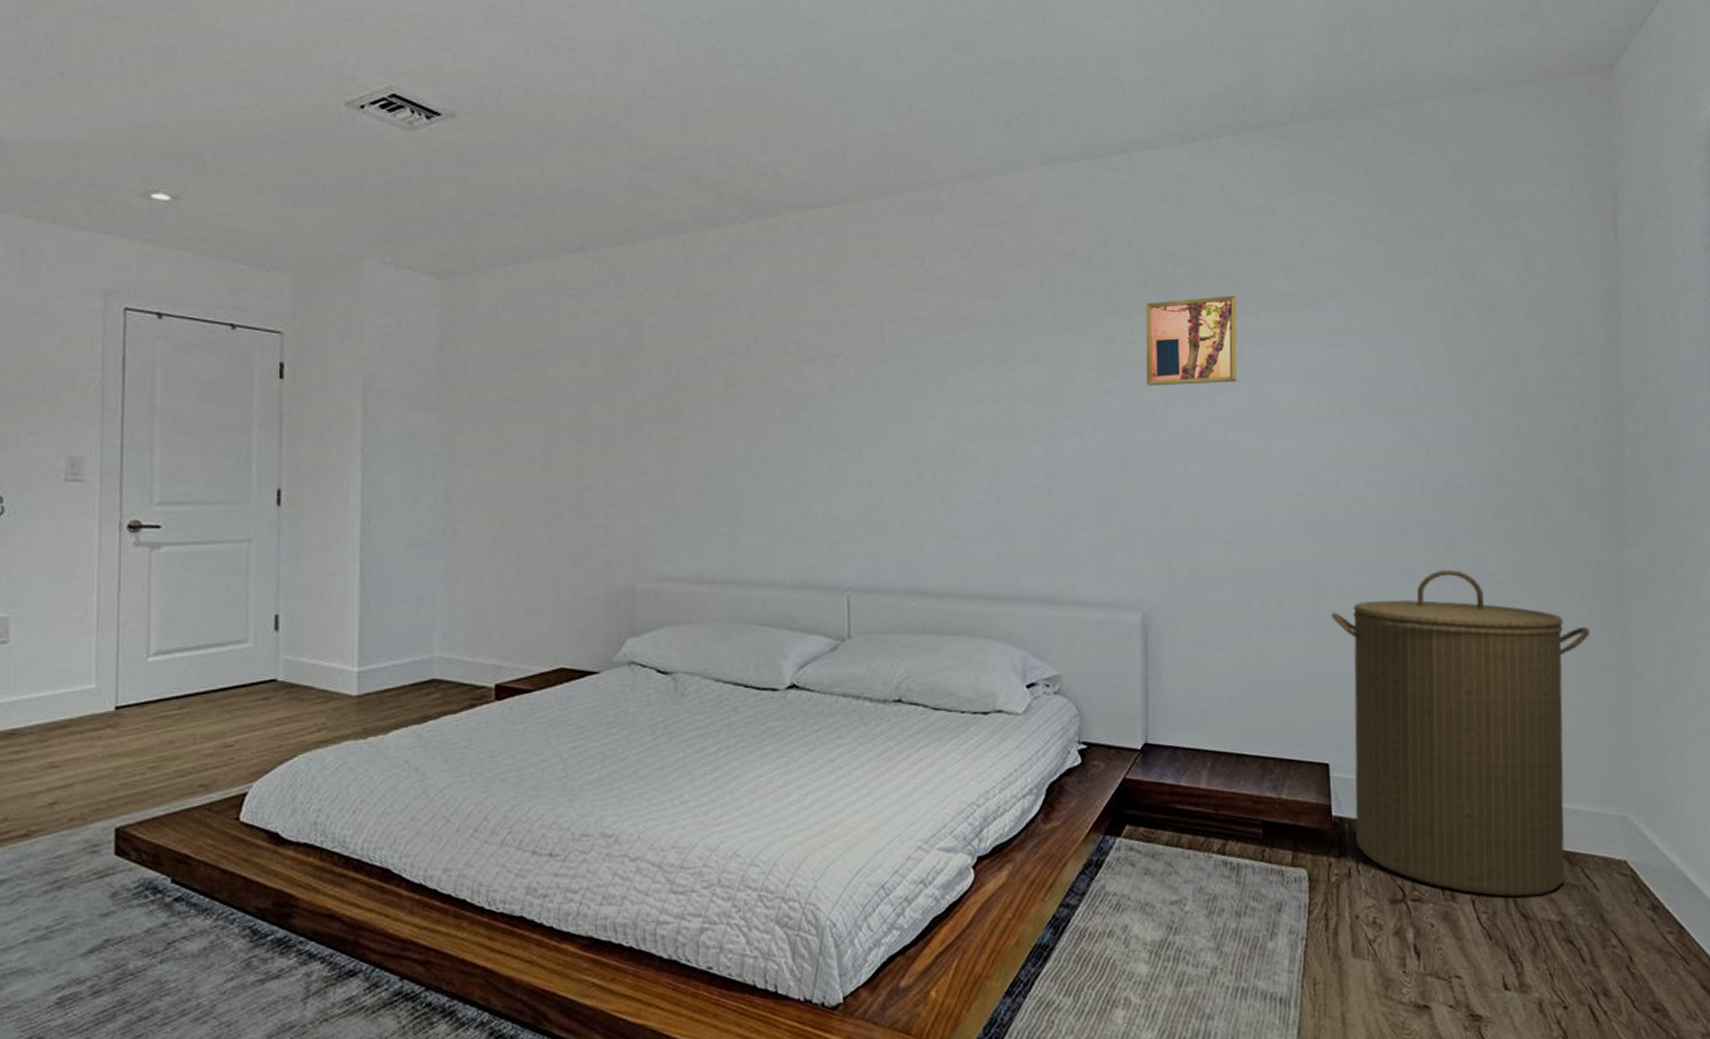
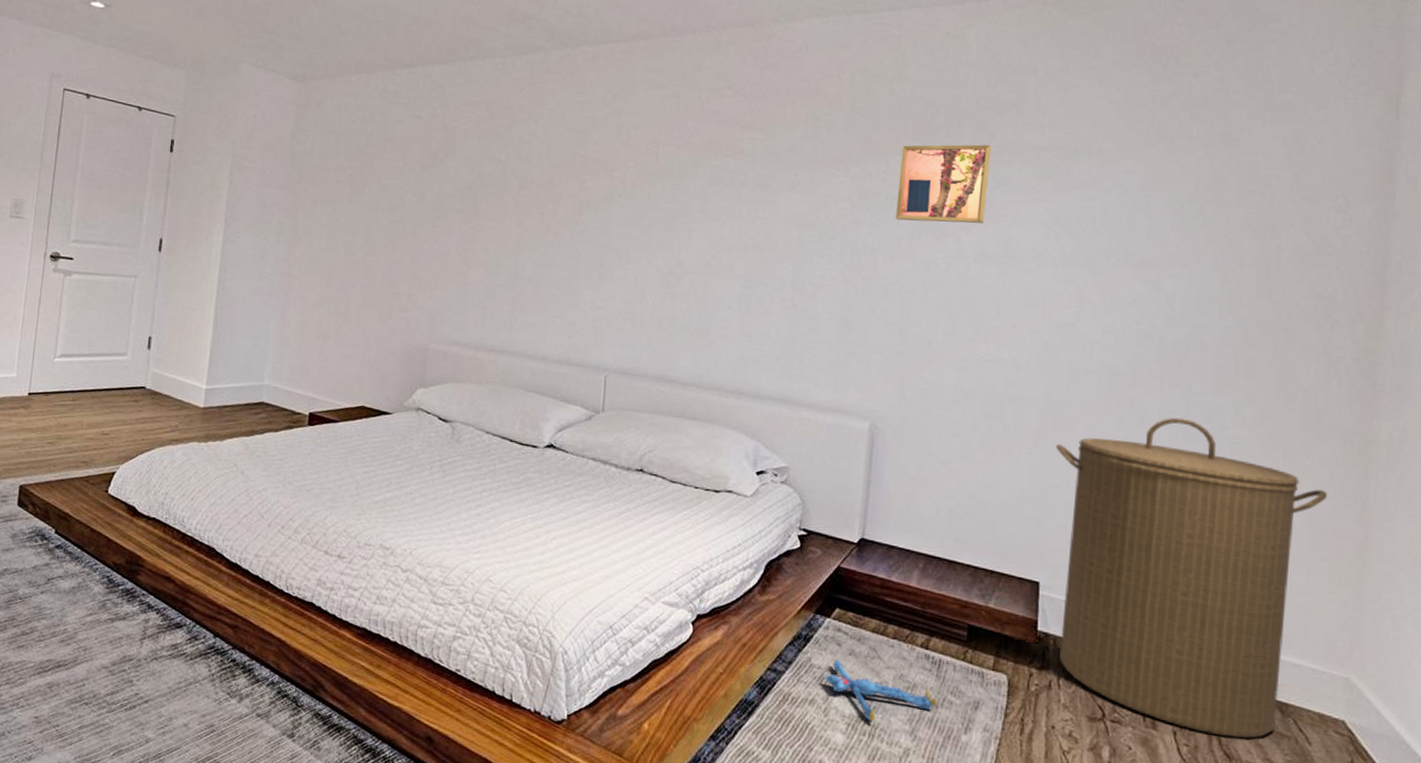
plush toy: none [1121,880,1239,944] -> present [824,658,937,722]

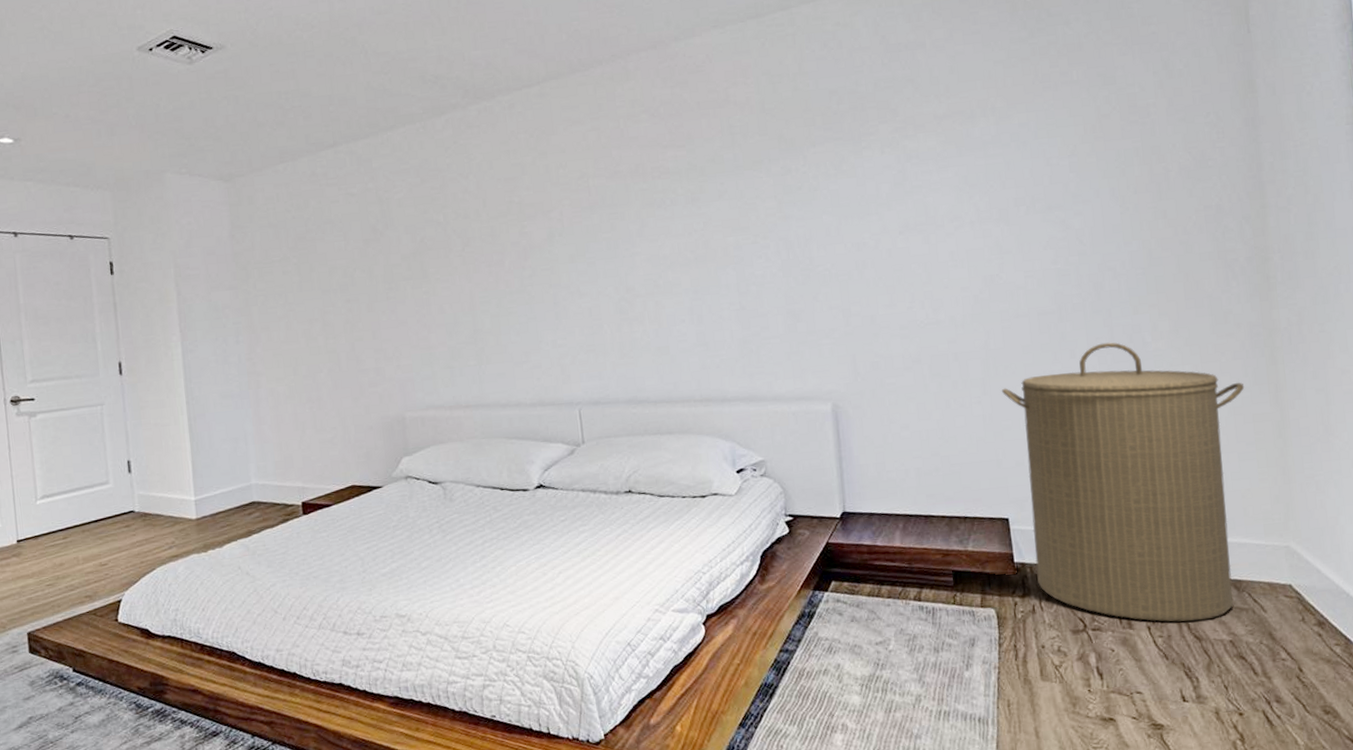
plush toy: present [824,658,937,722] -> none [832,626,937,678]
wall art: present [895,144,991,224] -> none [815,122,902,209]

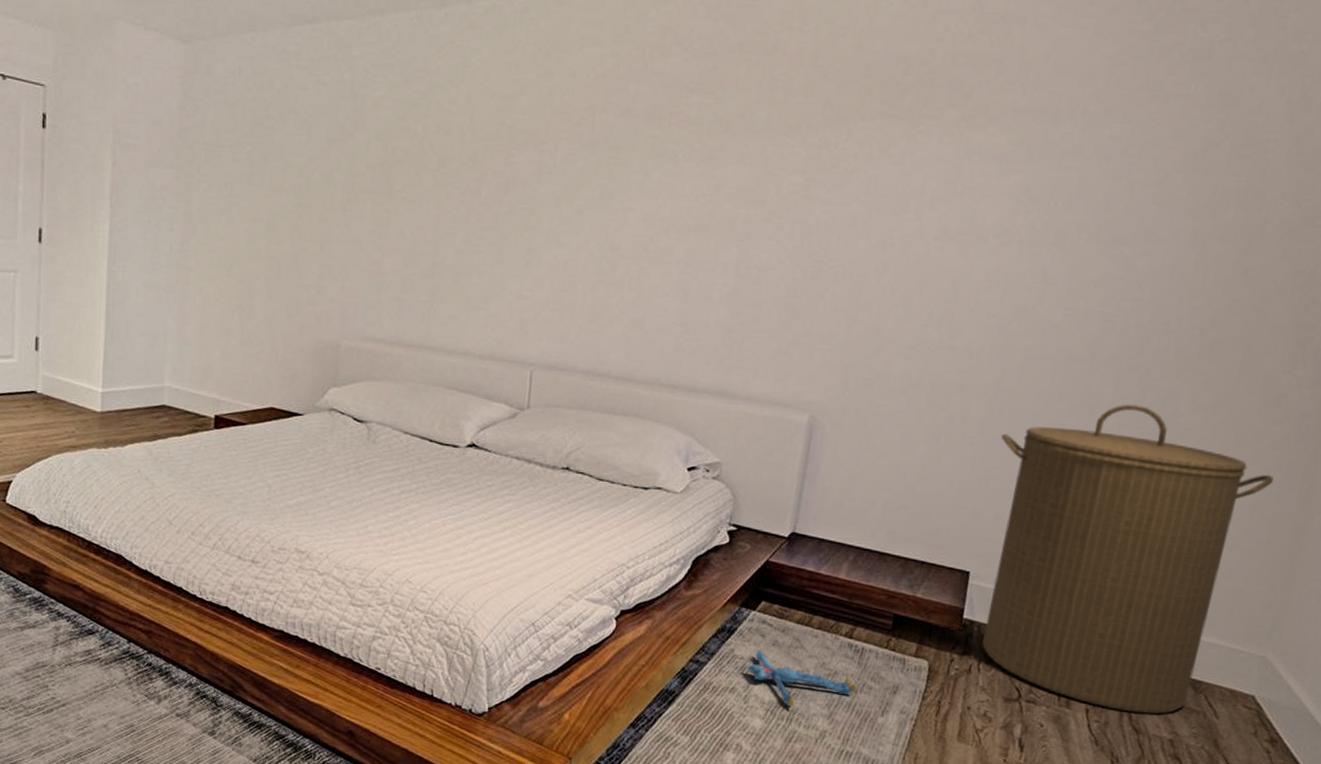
plush toy: none [832,626,937,678] -> present [746,648,857,707]

